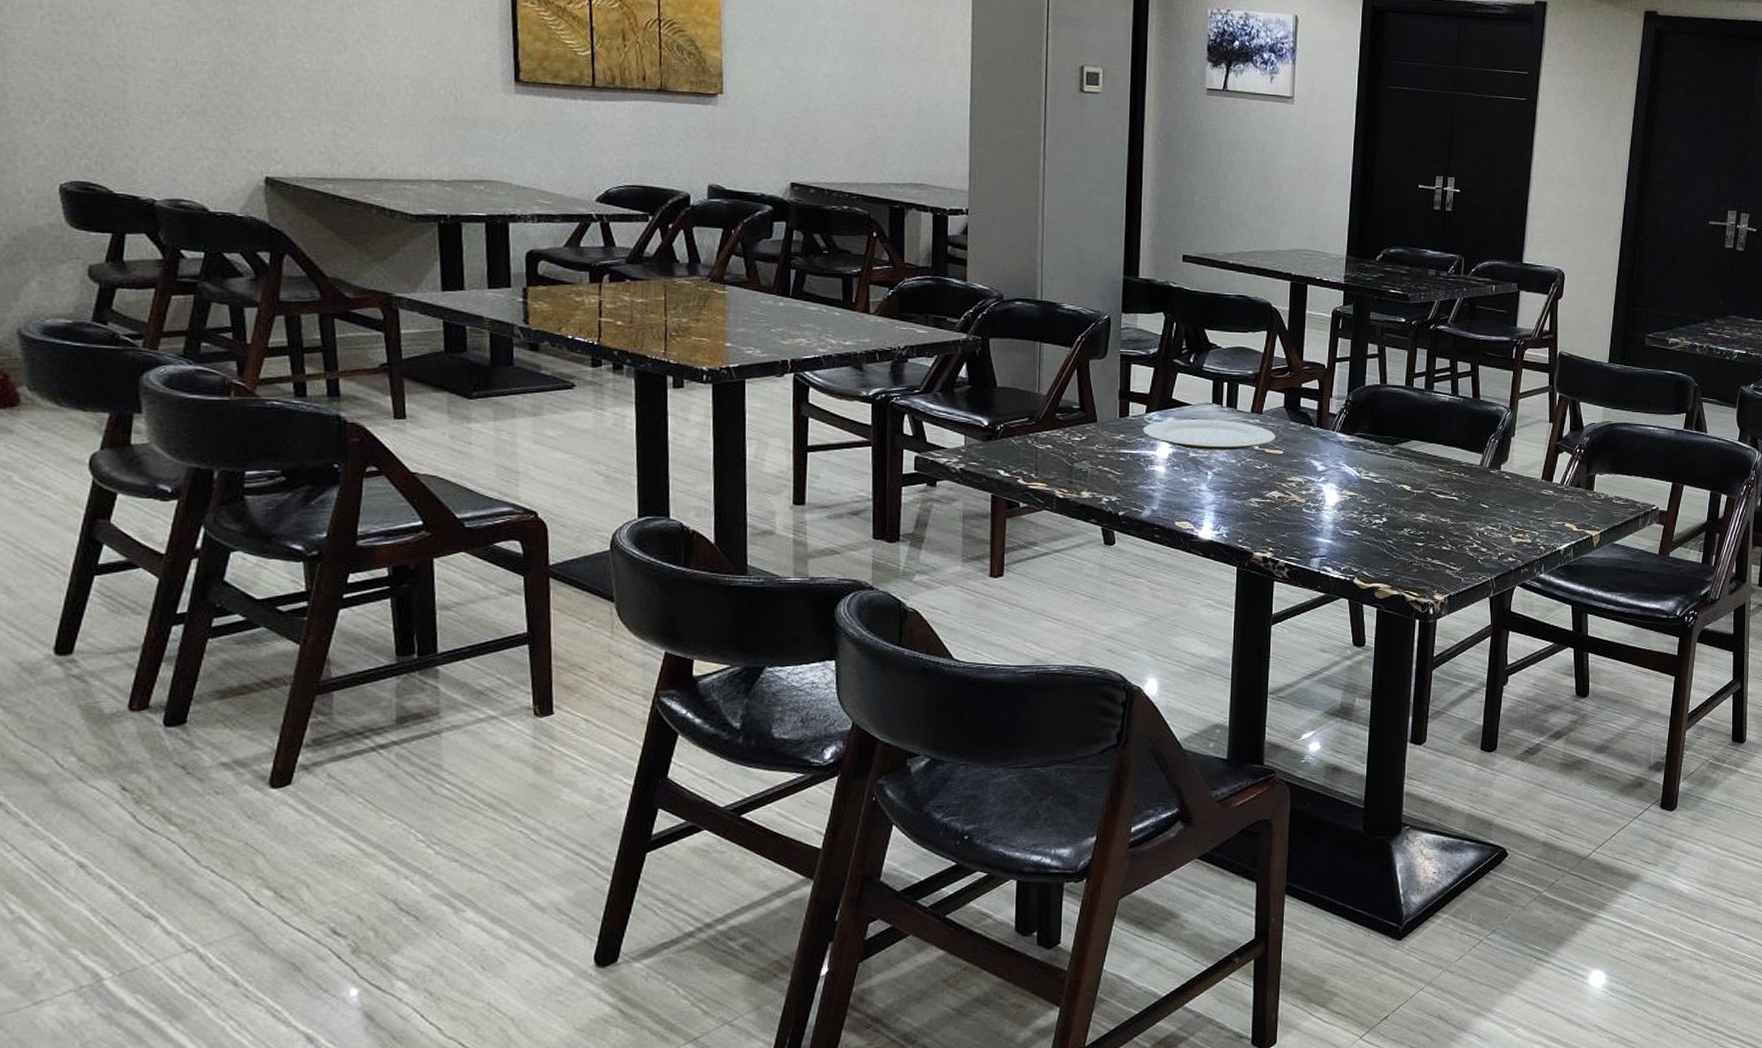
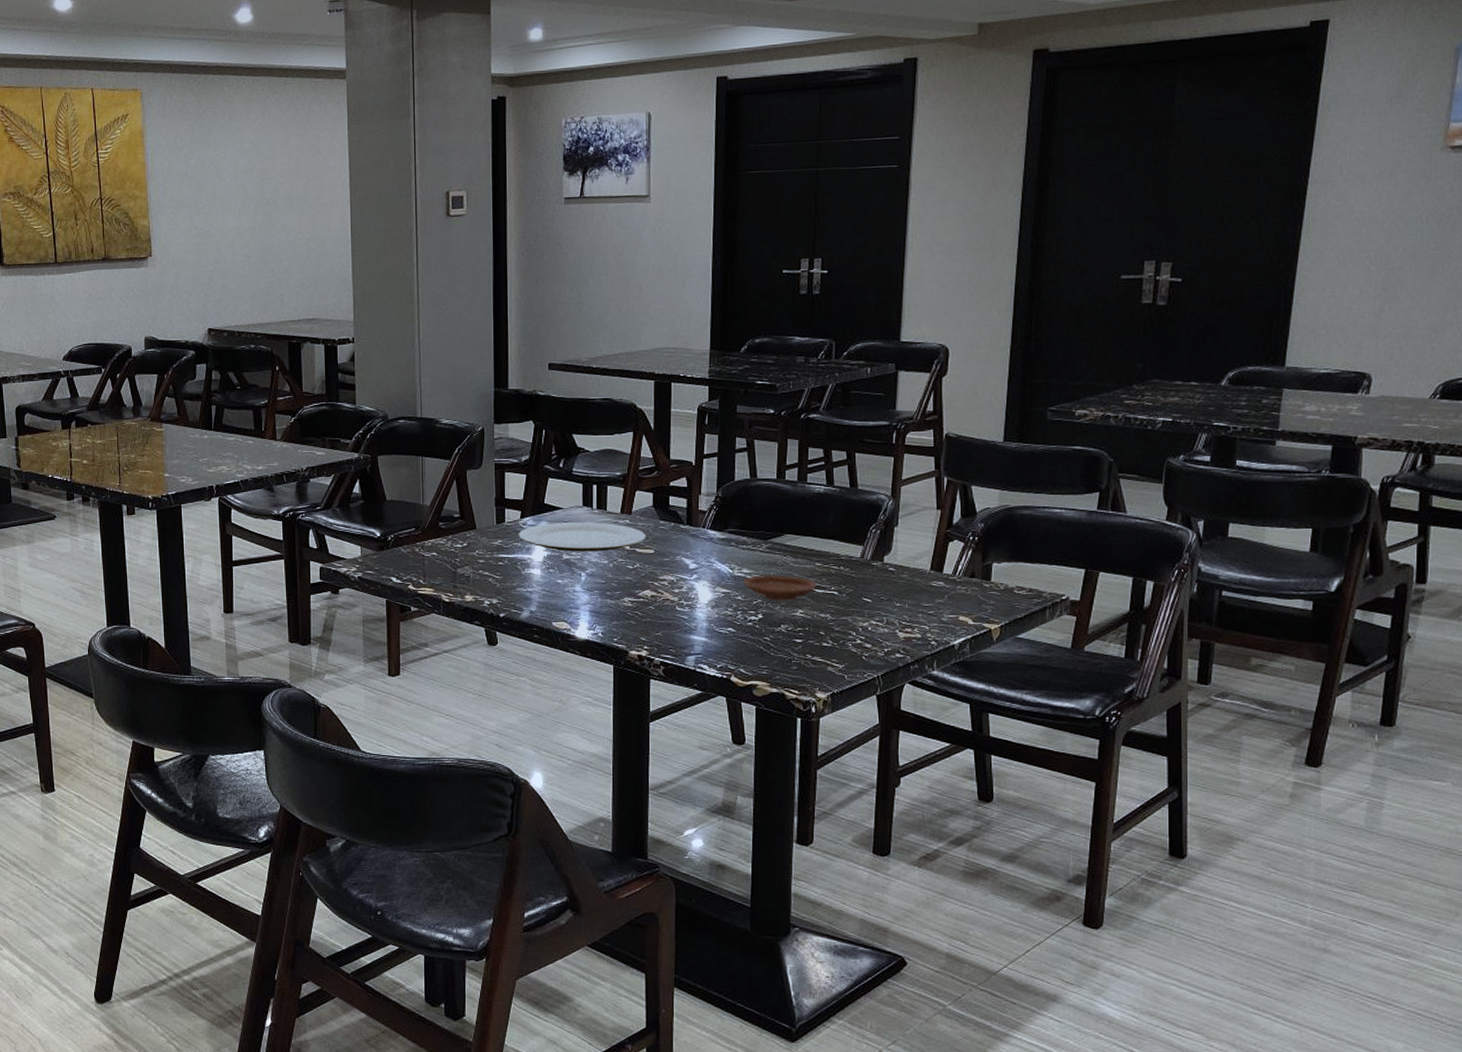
plate: none [1370,479,1439,505] -> present [743,575,817,601]

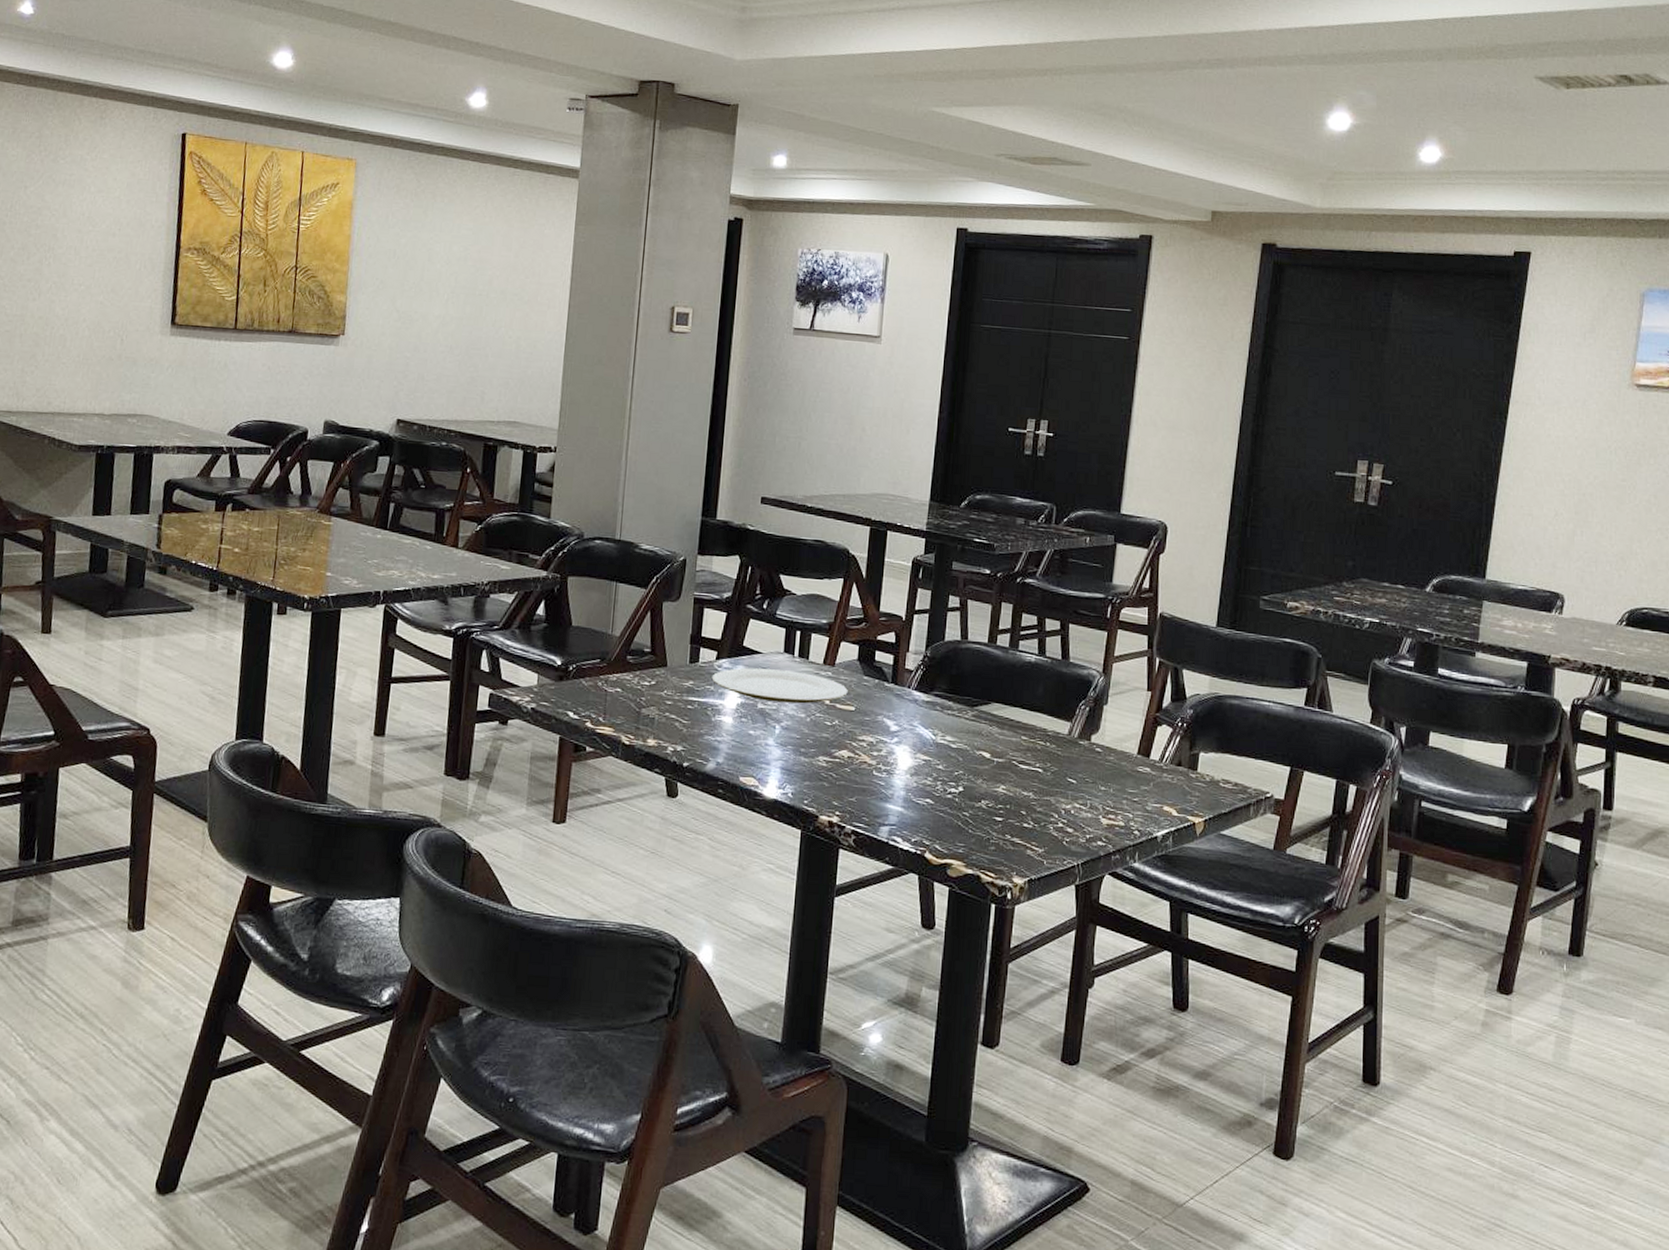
plate: present [743,575,817,601] -> none [945,744,1021,775]

